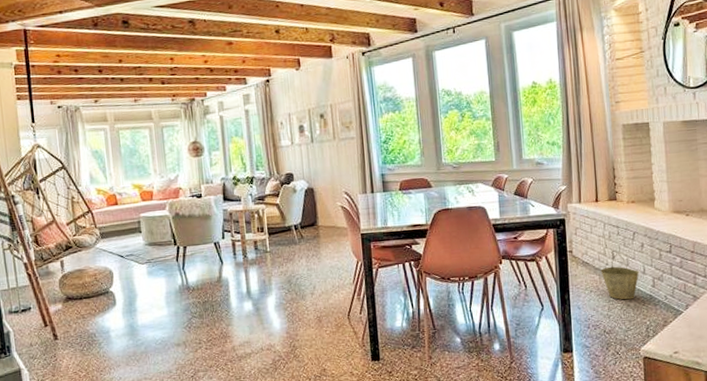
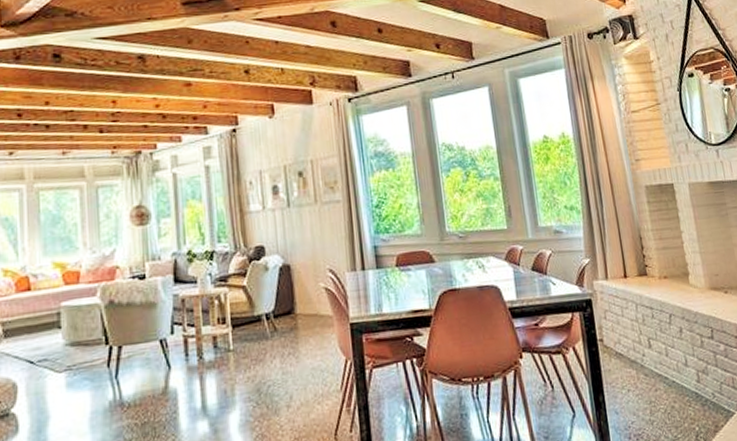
bucket: present [600,253,639,300] -> none [637,340,681,401]

